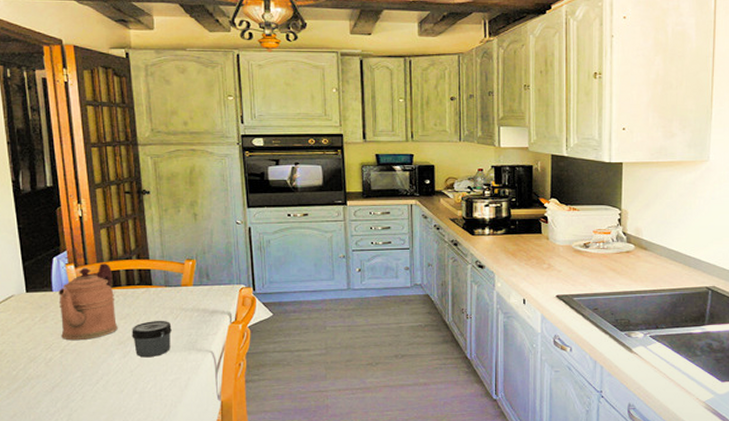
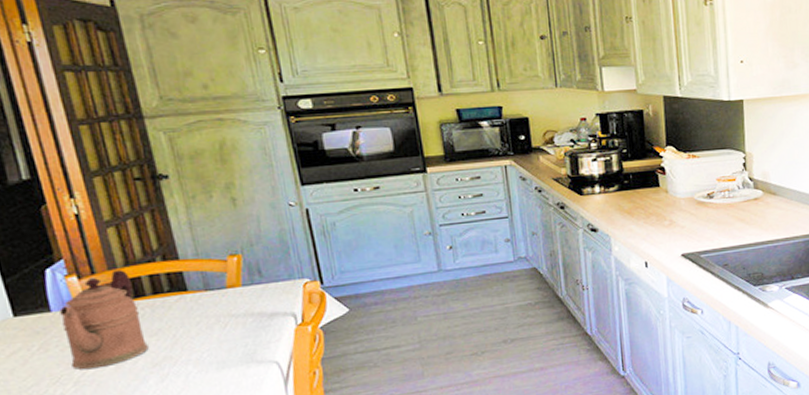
jar: present [132,320,172,358] -> none [167,331,223,380]

